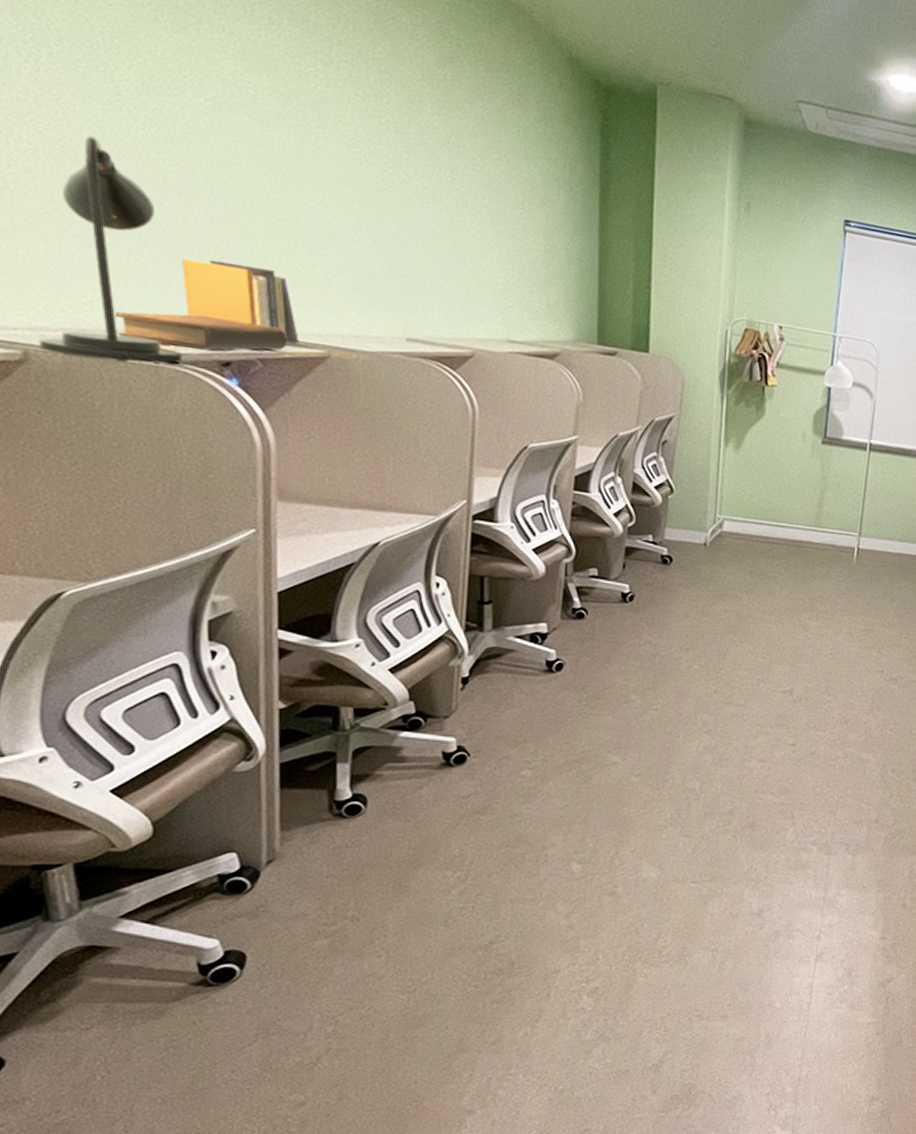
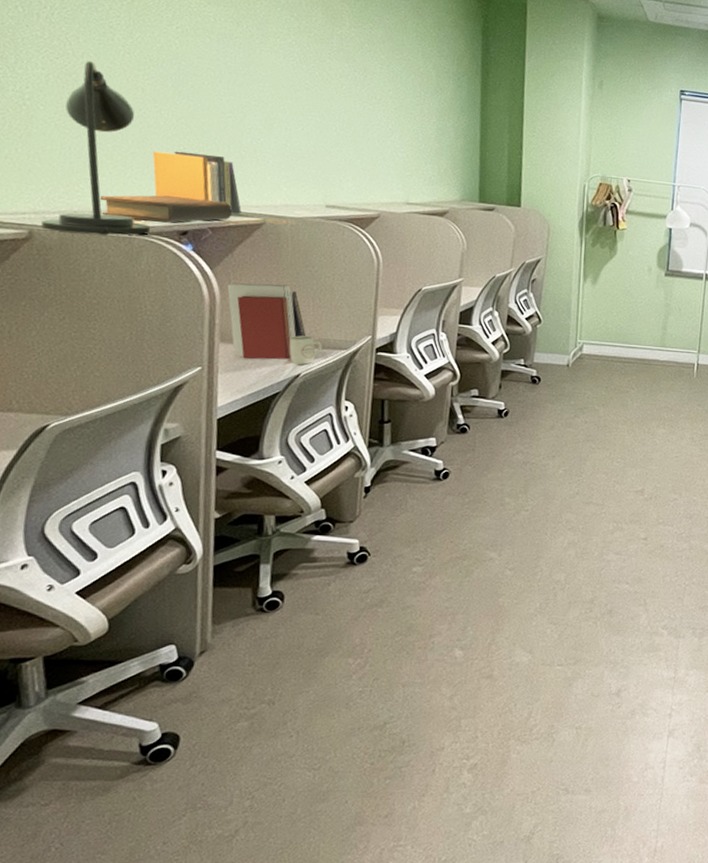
books: none [284,429,386,525] -> present [227,283,306,360]
mug: none [364,496,407,532] -> present [289,335,323,365]

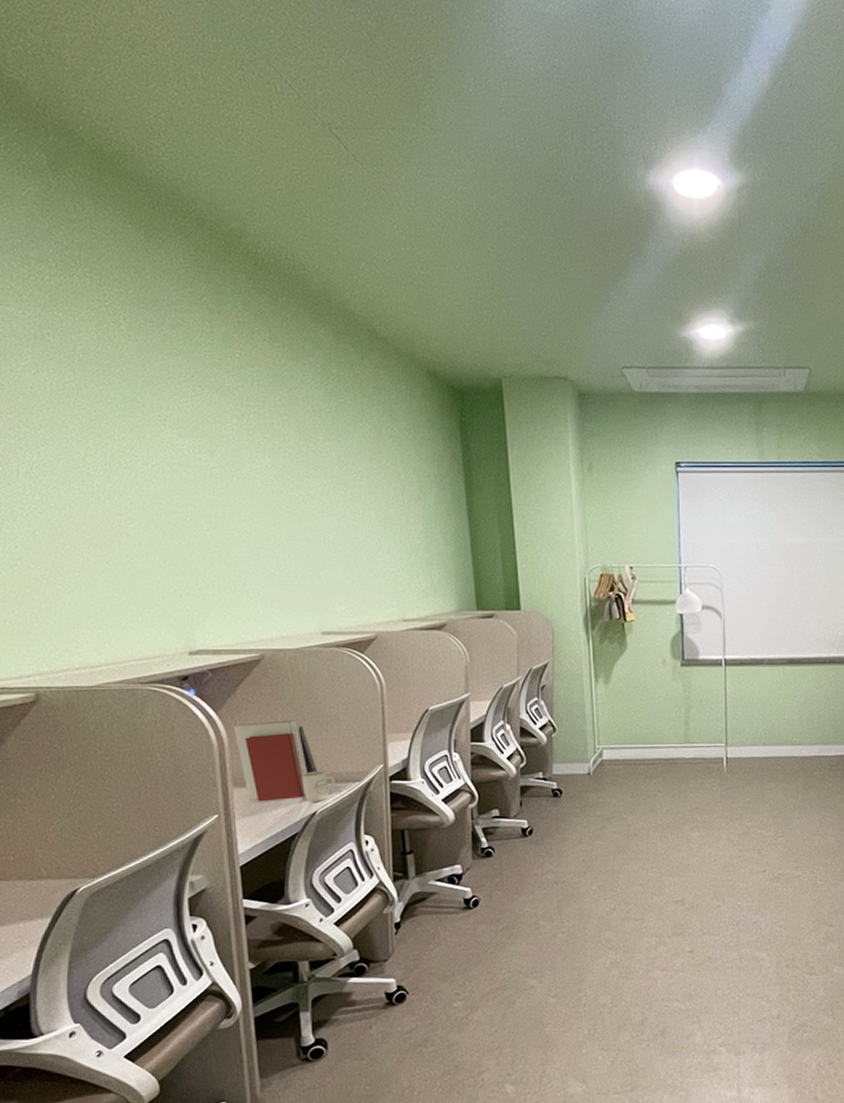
desk lamp: present [41,61,151,236] -> none [46,512,152,692]
book: present [99,195,232,224] -> none [99,640,229,671]
books: present [152,151,242,214] -> none [144,593,238,652]

